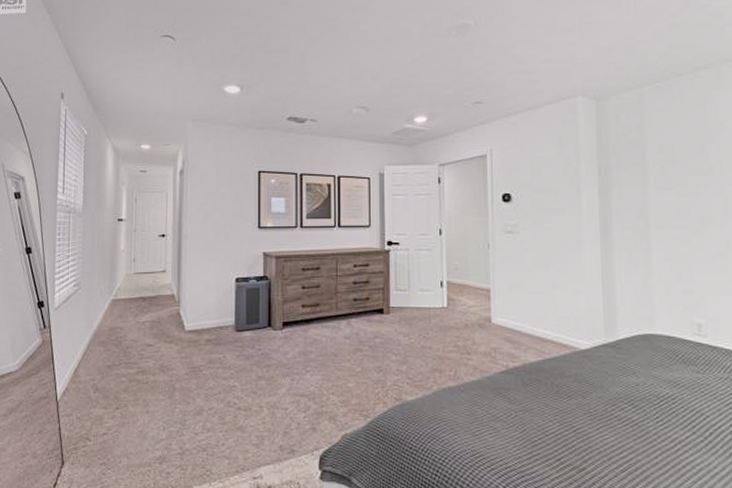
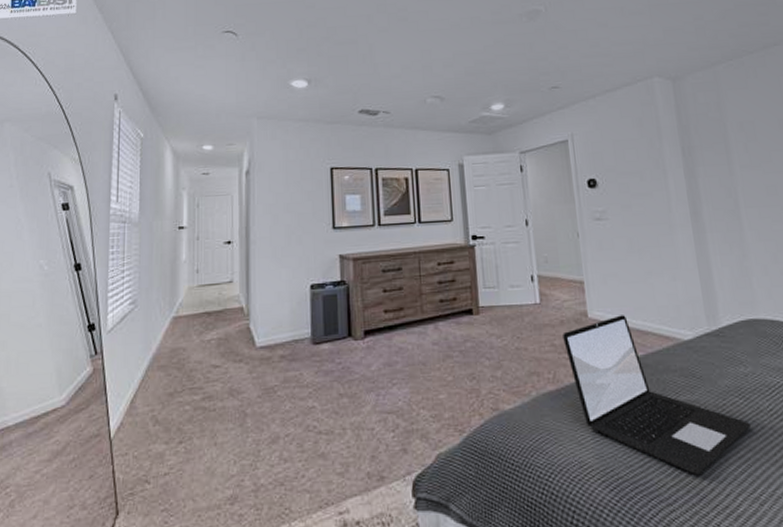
laptop: none [466,323,637,469] -> present [563,315,752,475]

